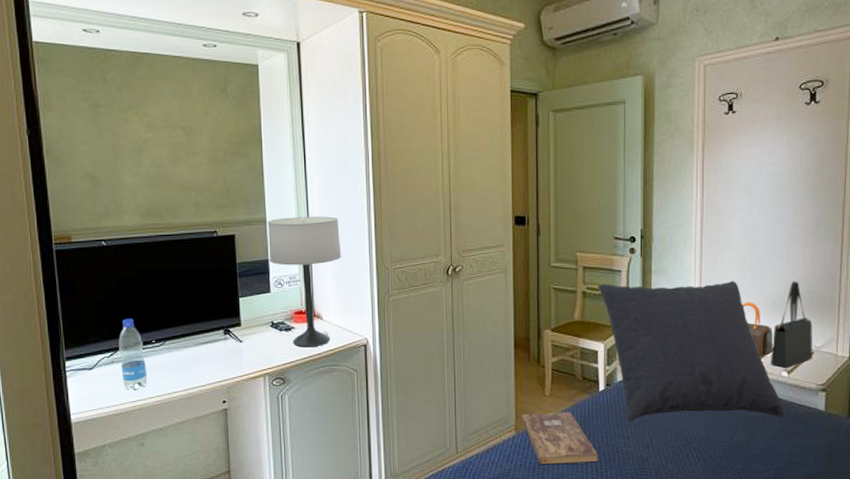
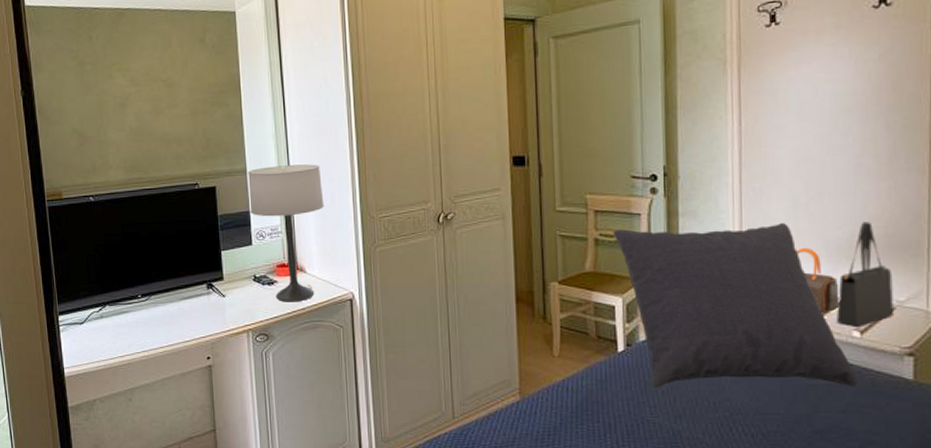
bottle: present [117,318,148,390] -> none [106,273,135,345]
bible: present [522,412,598,465] -> none [526,375,619,435]

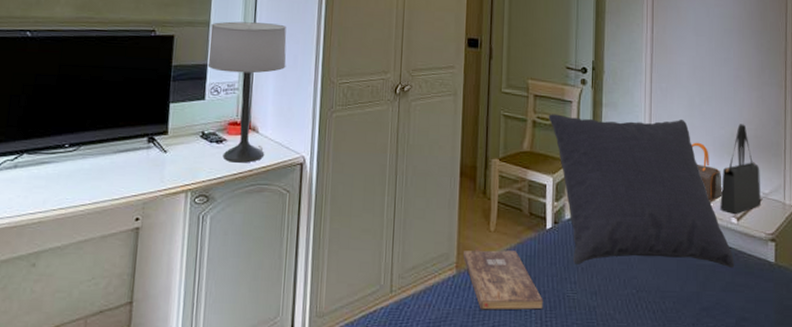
bible: none [526,375,619,435] -> present [463,250,543,310]

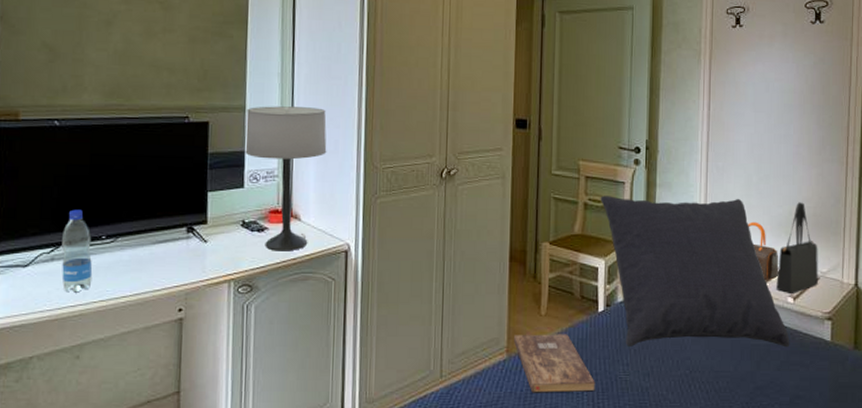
bottle: none [23,118,56,200] -> present [61,209,93,293]

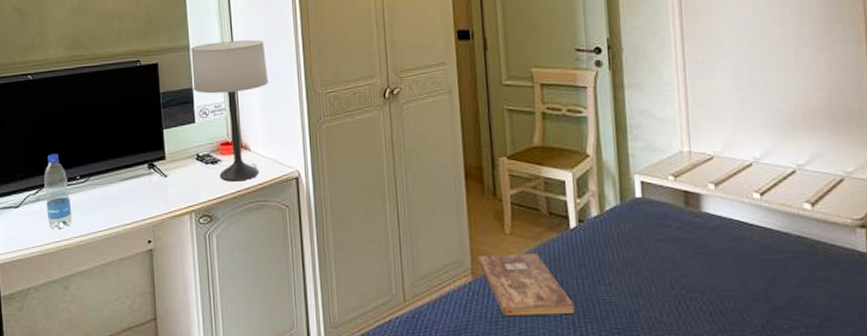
cushion: present [600,195,790,348] -> none [559,93,813,265]
handbag: present [748,221,779,281] -> none [742,119,789,186]
tote bag: present [776,202,818,295] -> none [786,92,843,200]

